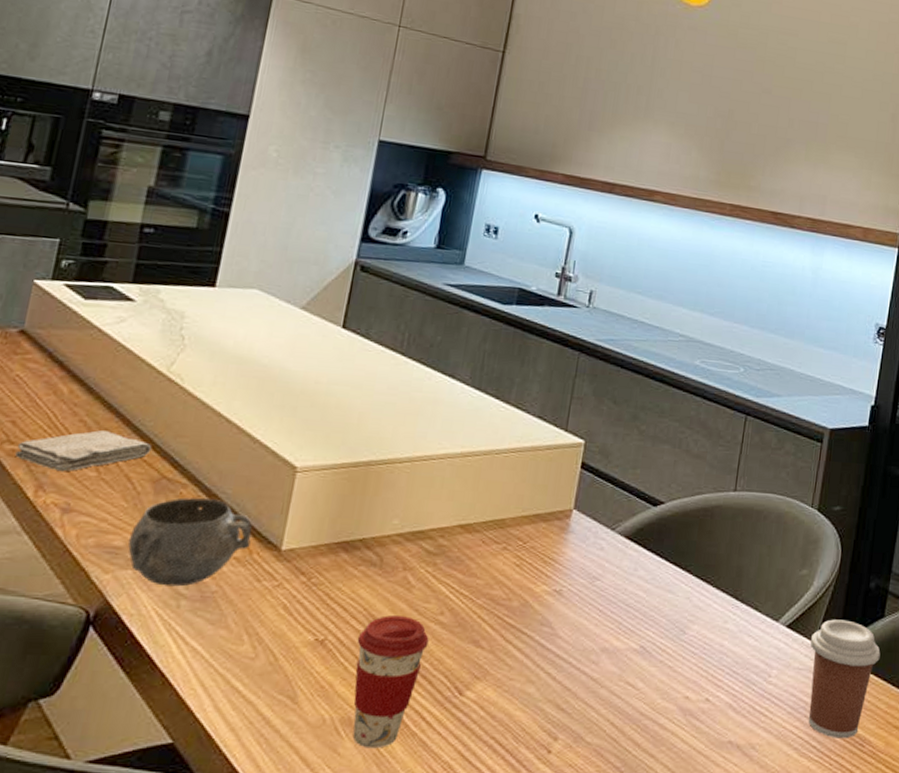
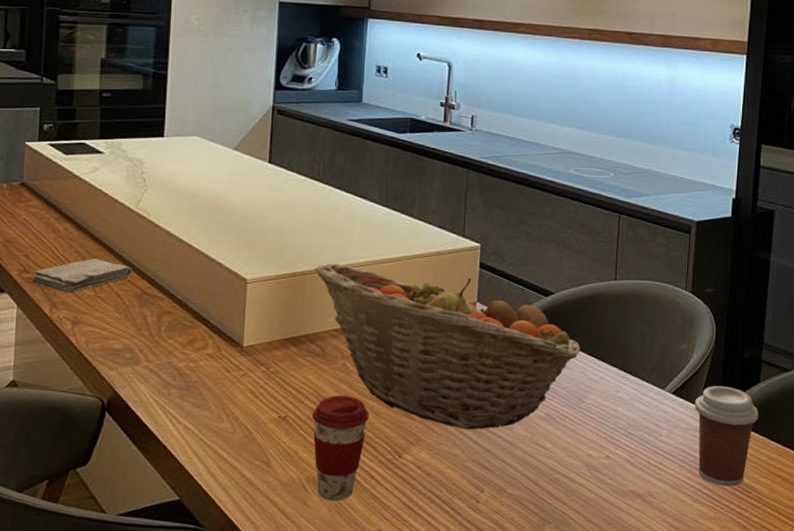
decorative bowl: present [127,497,252,587] -> none [125,307,219,379]
fruit basket: none [383,453,689,663] -> present [315,263,581,430]

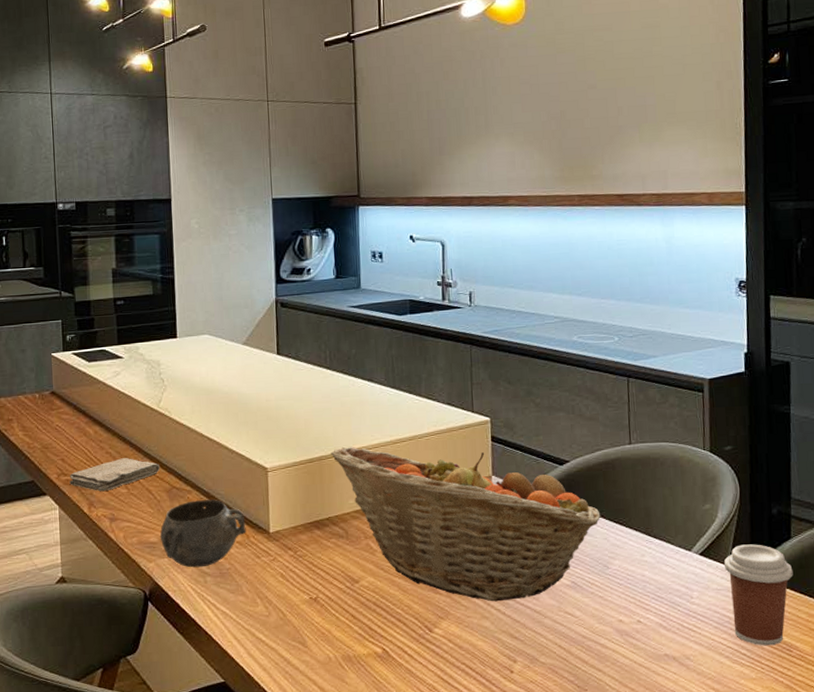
decorative bowl: none [125,307,219,379] -> present [159,499,246,568]
coffee cup: present [312,396,369,501] -> none [341,574,397,678]

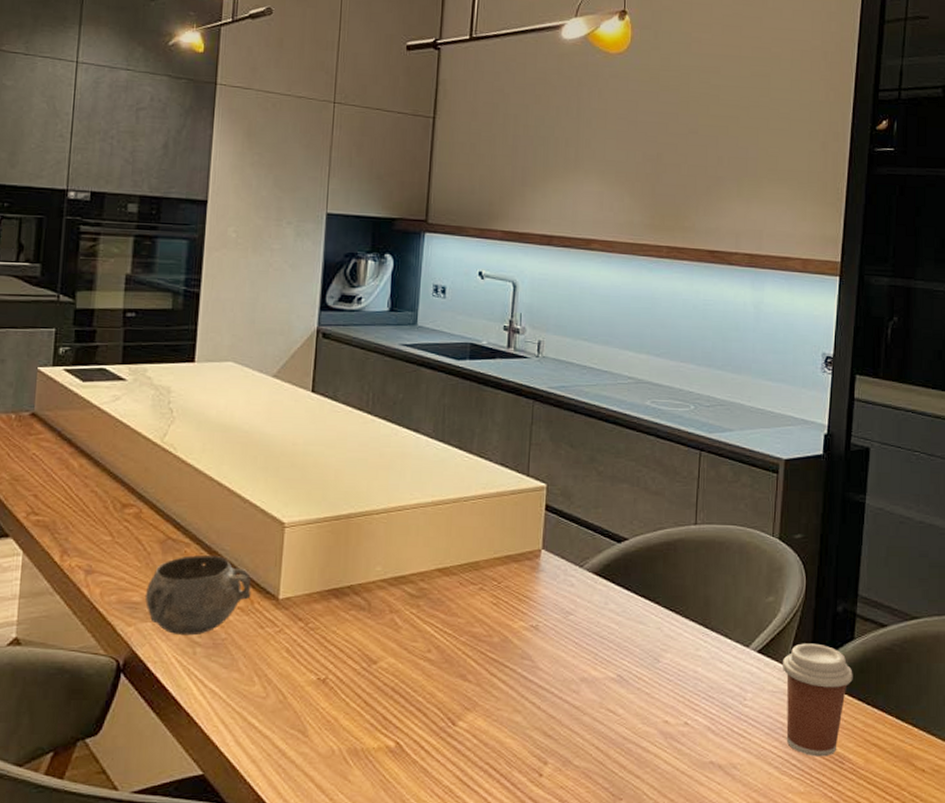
washcloth: present [69,458,160,492] -> none [40,499,156,538]
fruit basket: present [331,447,602,602] -> none [361,505,658,694]

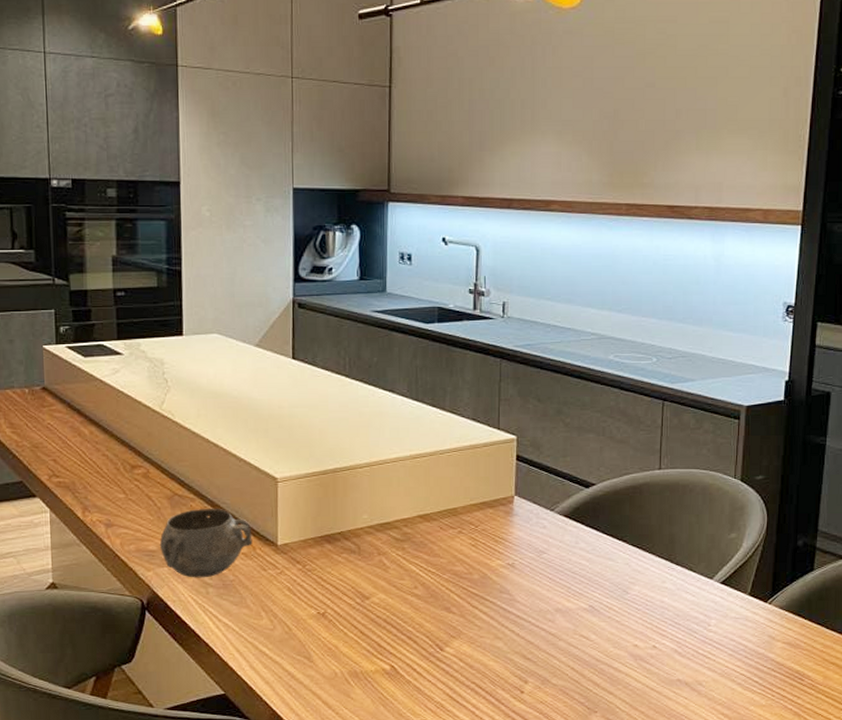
coffee cup: present [783,643,853,757] -> none [745,574,813,674]

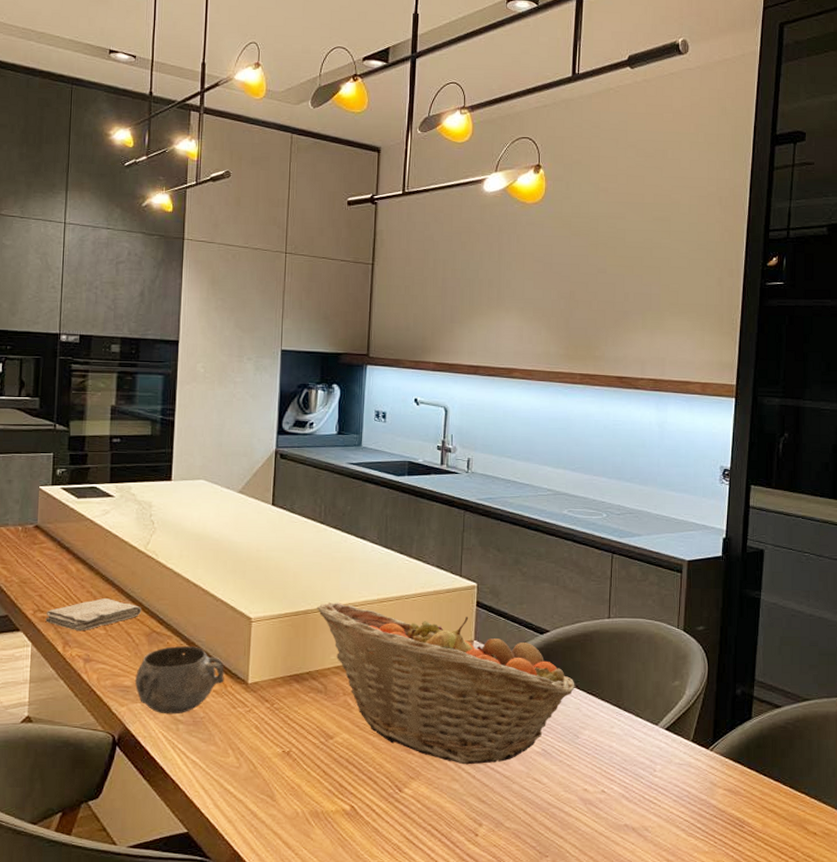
washcloth: none [61,461,162,496] -> present [45,598,142,632]
fruit basket: none [346,460,625,623] -> present [317,603,576,765]

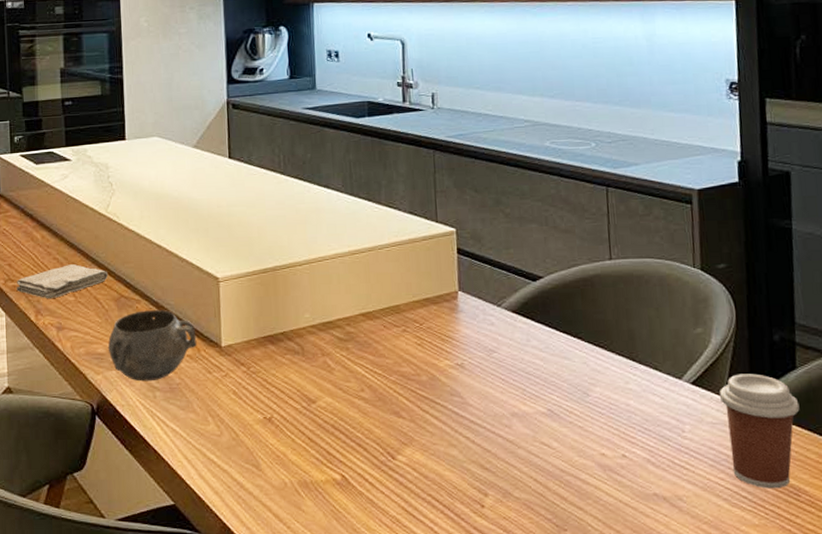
fruit basket: present [317,603,576,765] -> none [285,257,580,429]
coffee cup: none [688,722,751,821] -> present [720,373,800,489]

